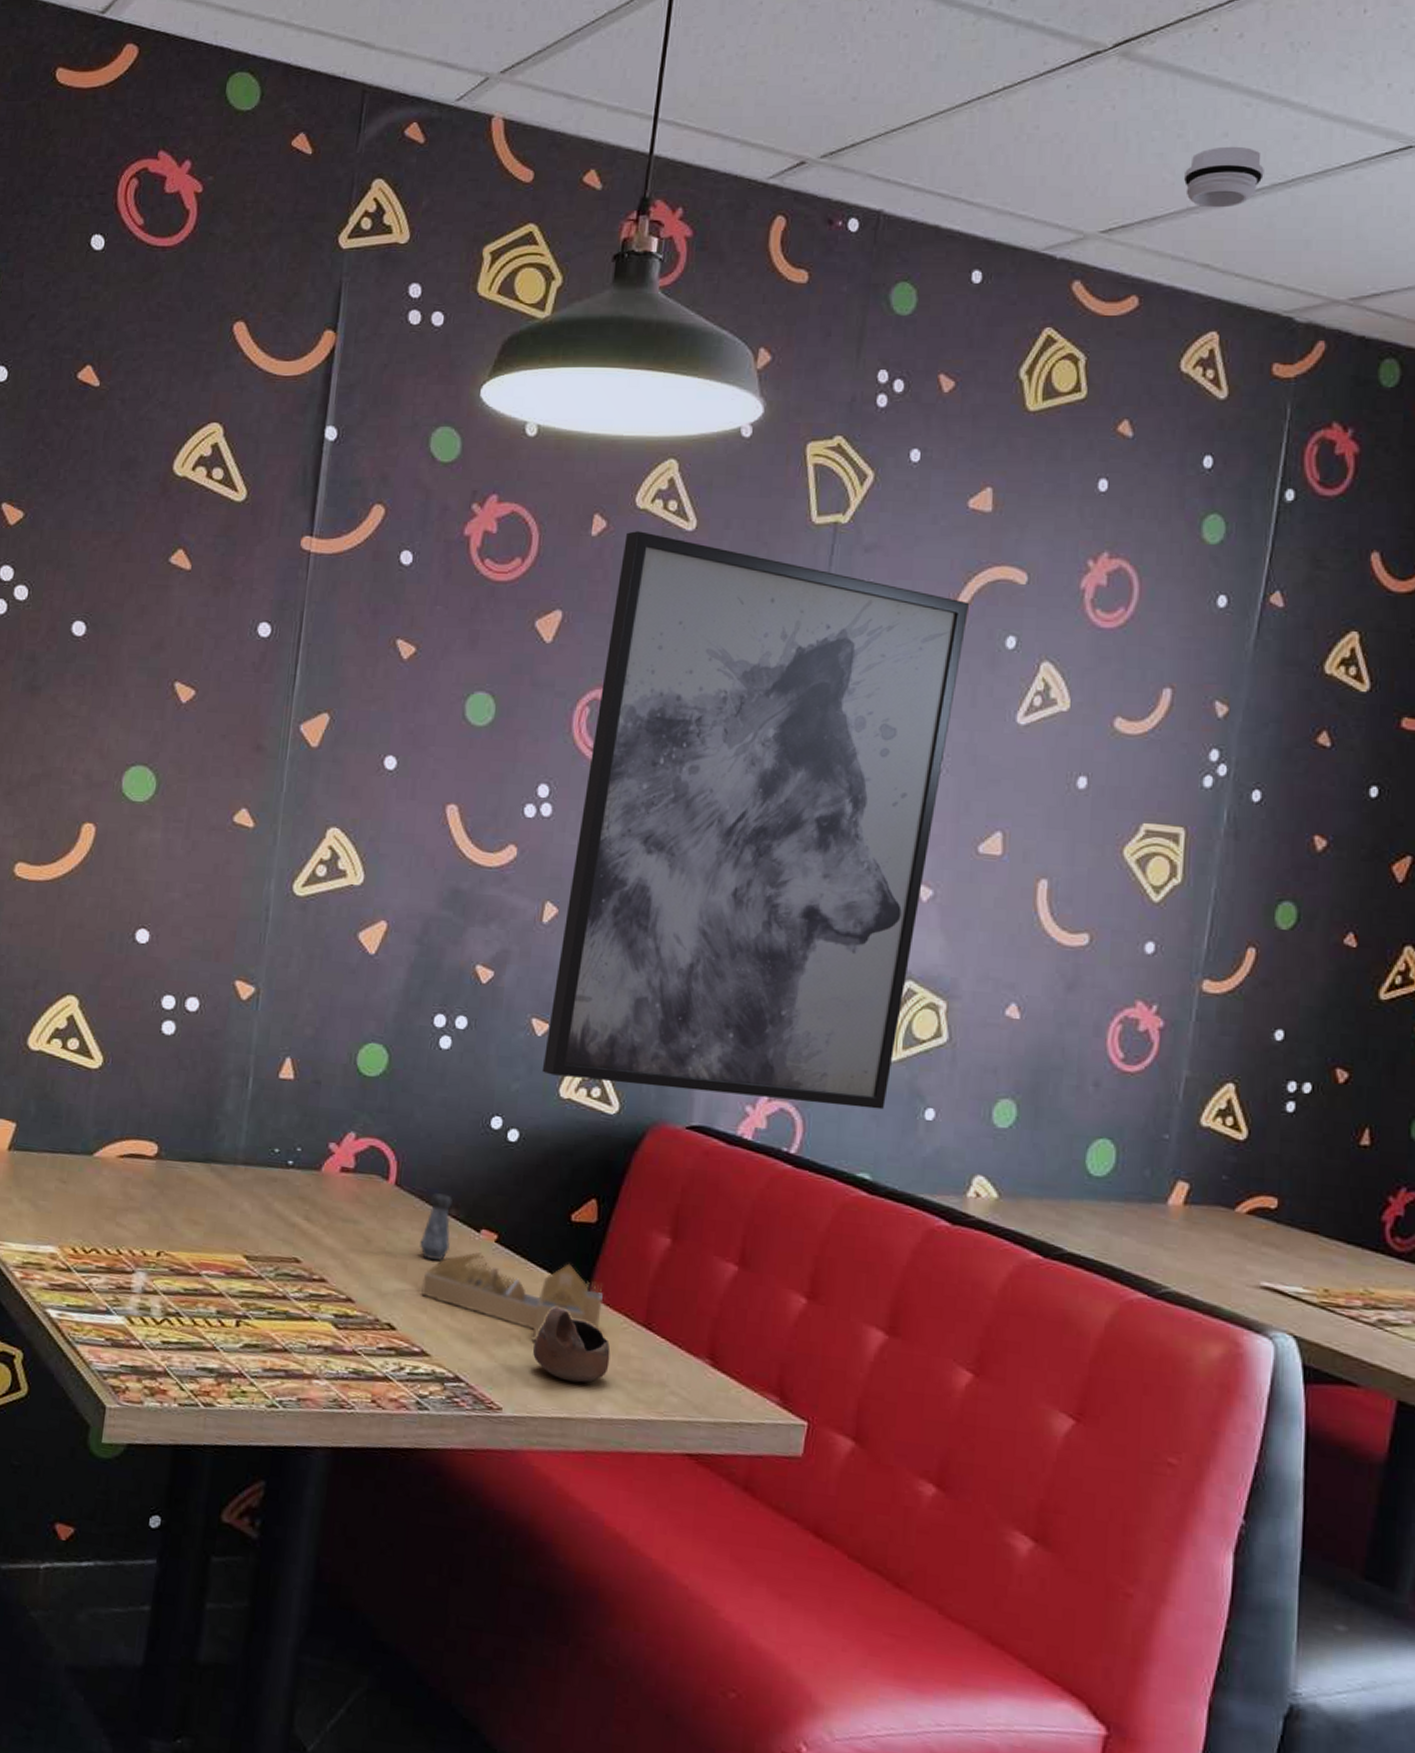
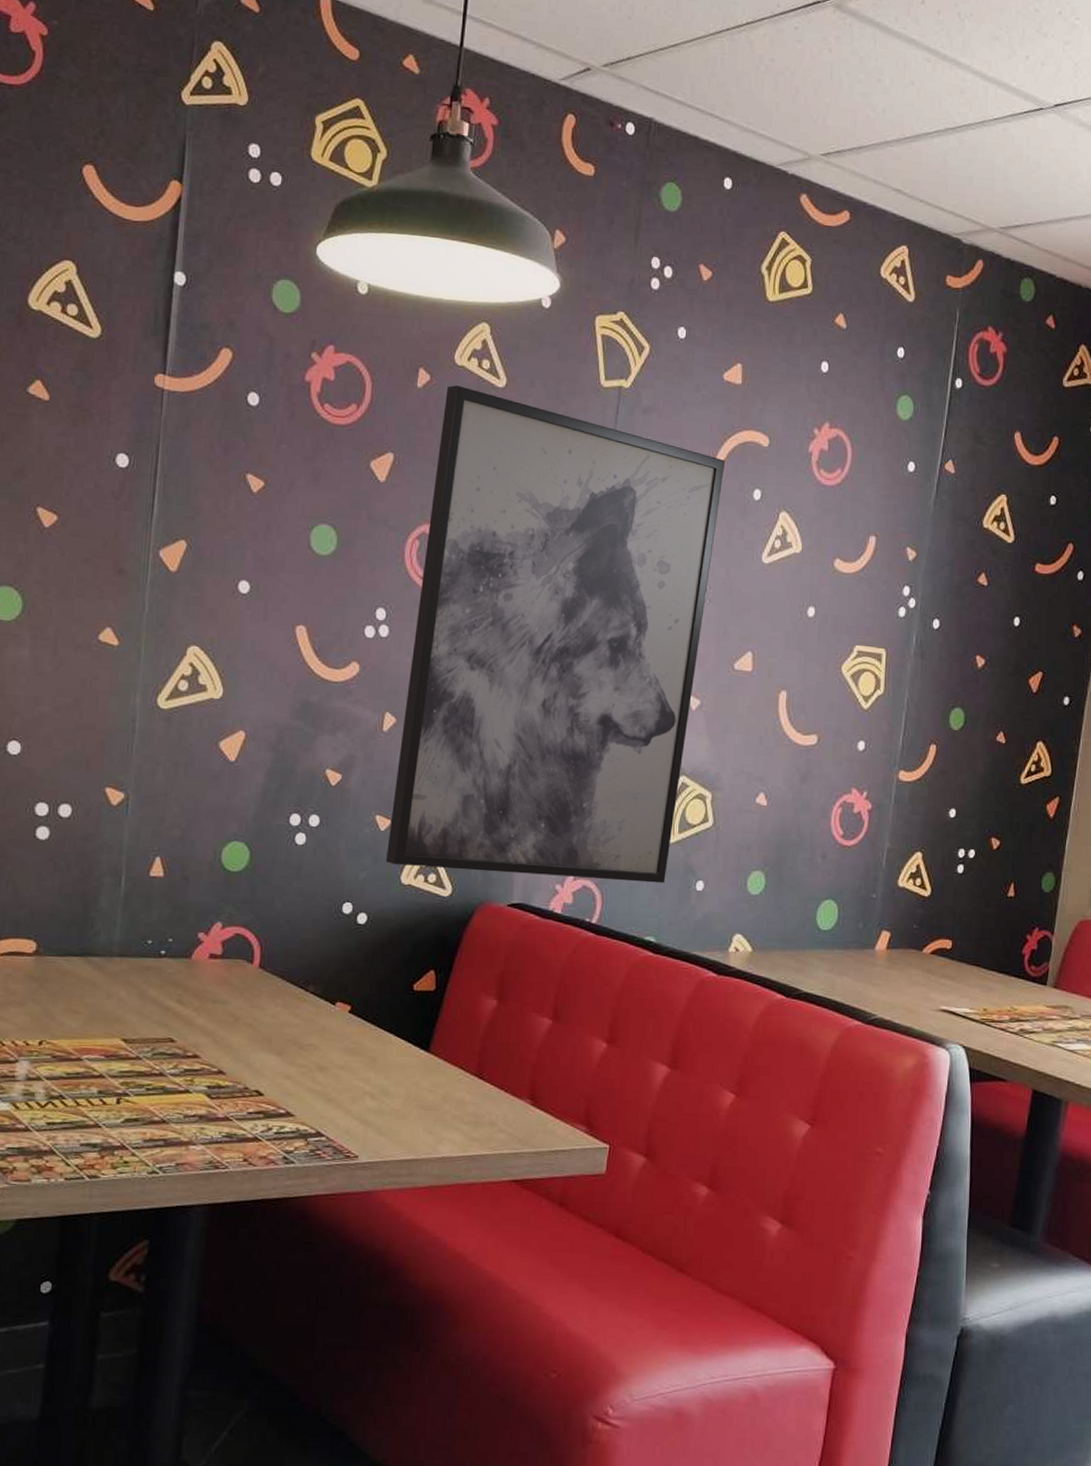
salt shaker: present [420,1193,453,1260] -> none [283,973,310,1032]
house frame: present [421,1251,604,1342] -> none [285,1021,442,1097]
cup: present [533,1307,611,1383] -> none [384,1065,449,1129]
smoke detector: present [1184,146,1264,208] -> none [883,93,940,144]

